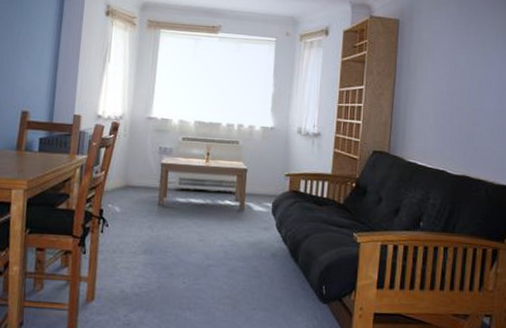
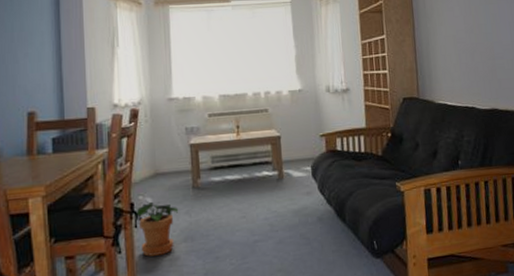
potted plant: none [102,212,143,262] -> present [135,202,179,257]

